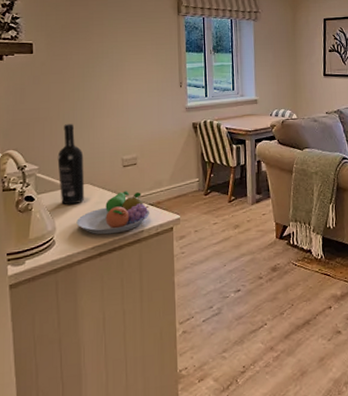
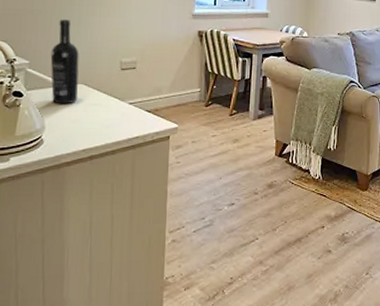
fruit bowl: present [76,191,150,235] -> none [67,95,147,138]

